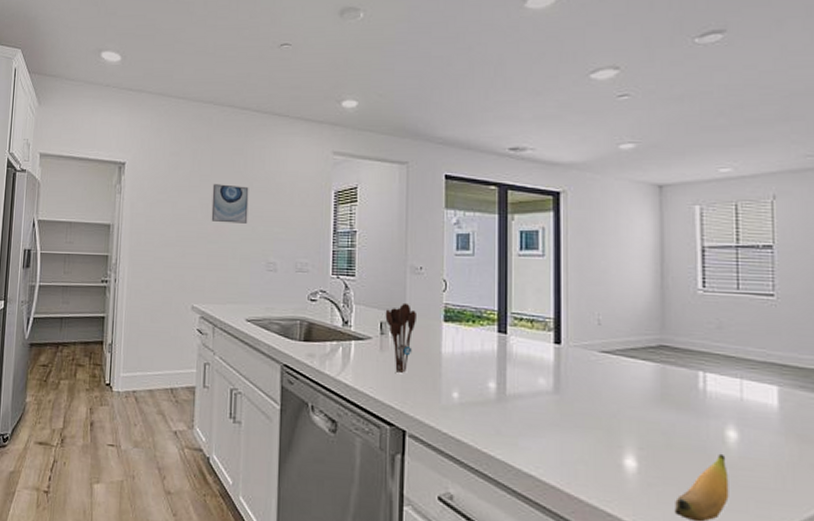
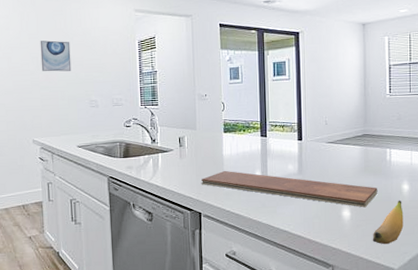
utensil holder: present [385,302,416,373] -> none [182,122,204,173]
chopping board: none [409,374,684,458] -> present [202,170,378,208]

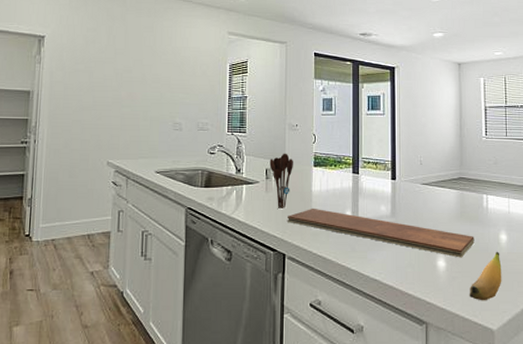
wall art: present [40,40,72,72] -> none [125,57,158,90]
utensil holder: none [182,122,204,173] -> present [269,153,293,208]

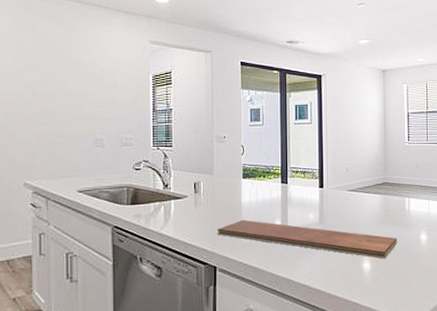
utensil holder: present [269,153,293,208] -> none [198,166,222,222]
banana: present [469,251,502,301] -> none [392,250,422,298]

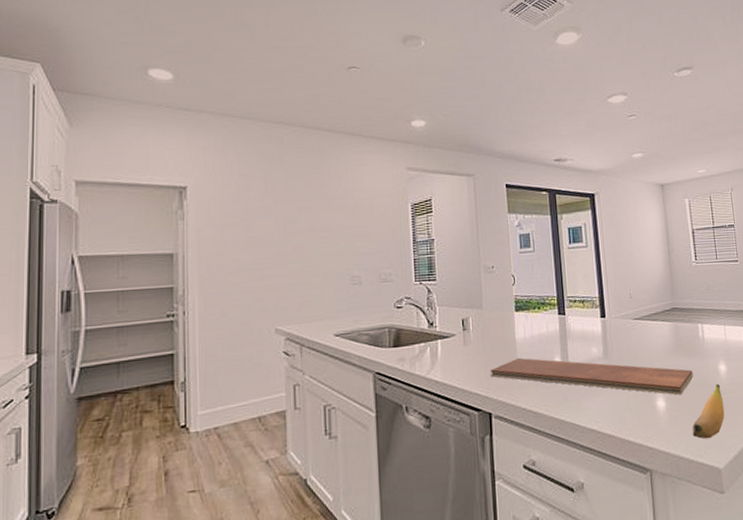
banana: none [392,250,422,298] -> present [692,383,725,439]

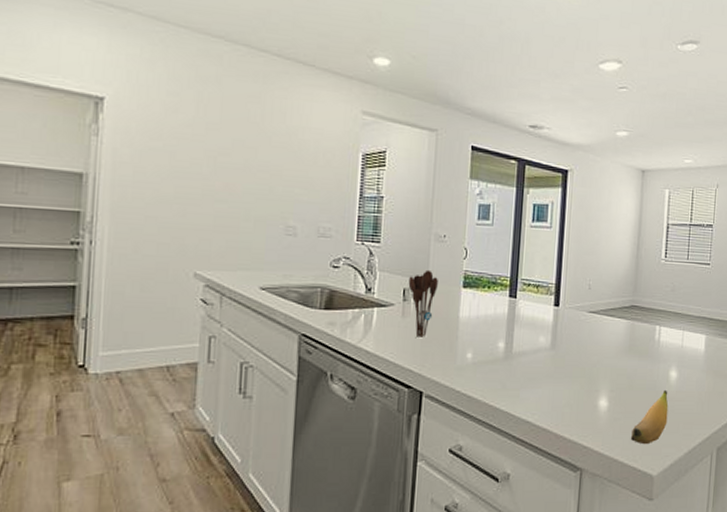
utensil holder: none [465,299,493,362] -> present [408,269,438,337]
chopping board: present [491,357,694,396] -> none [427,337,642,397]

